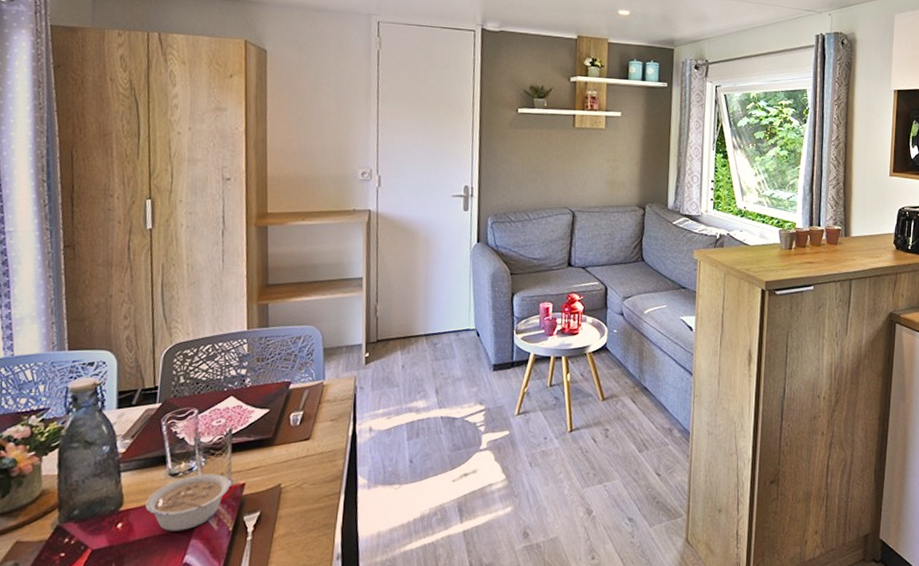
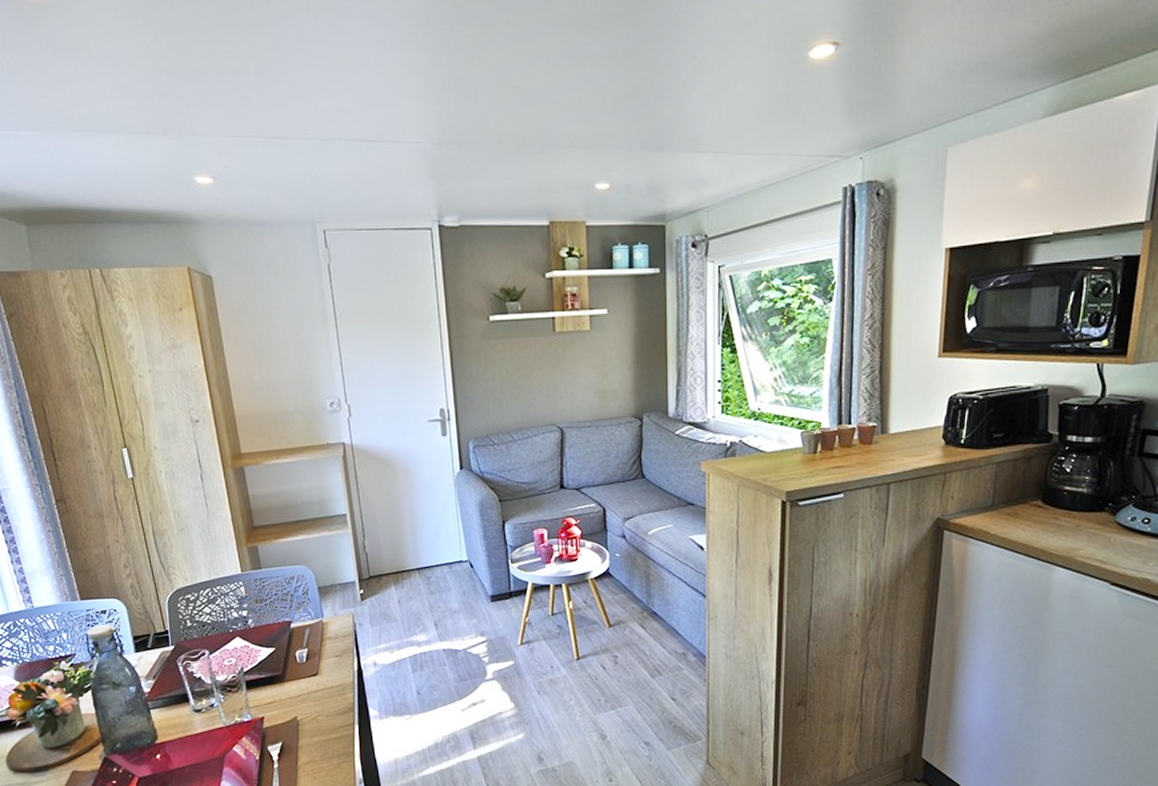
legume: present [146,474,230,531] -> none [177,709,250,761]

